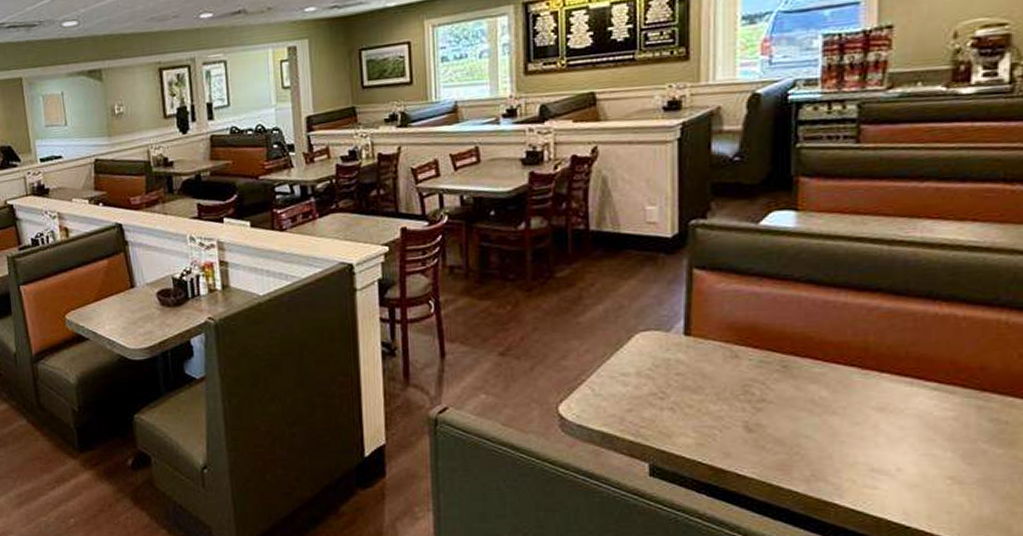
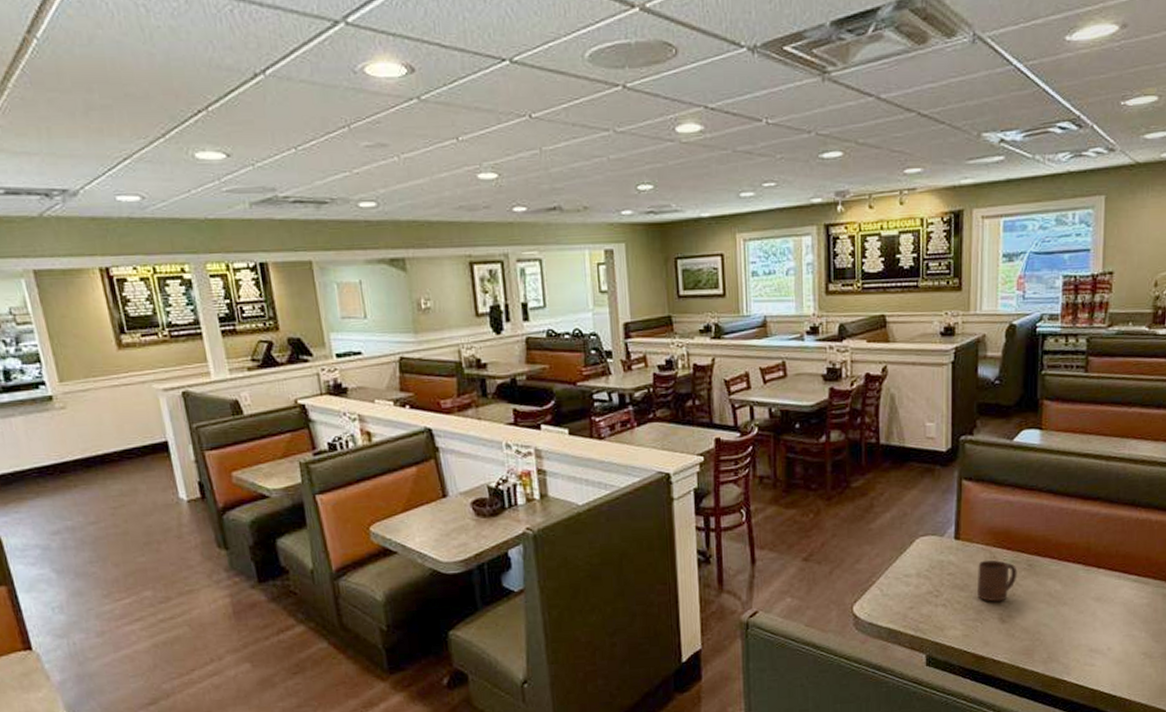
cup: none [715,359,768,407] -> present [978,559,1018,602]

